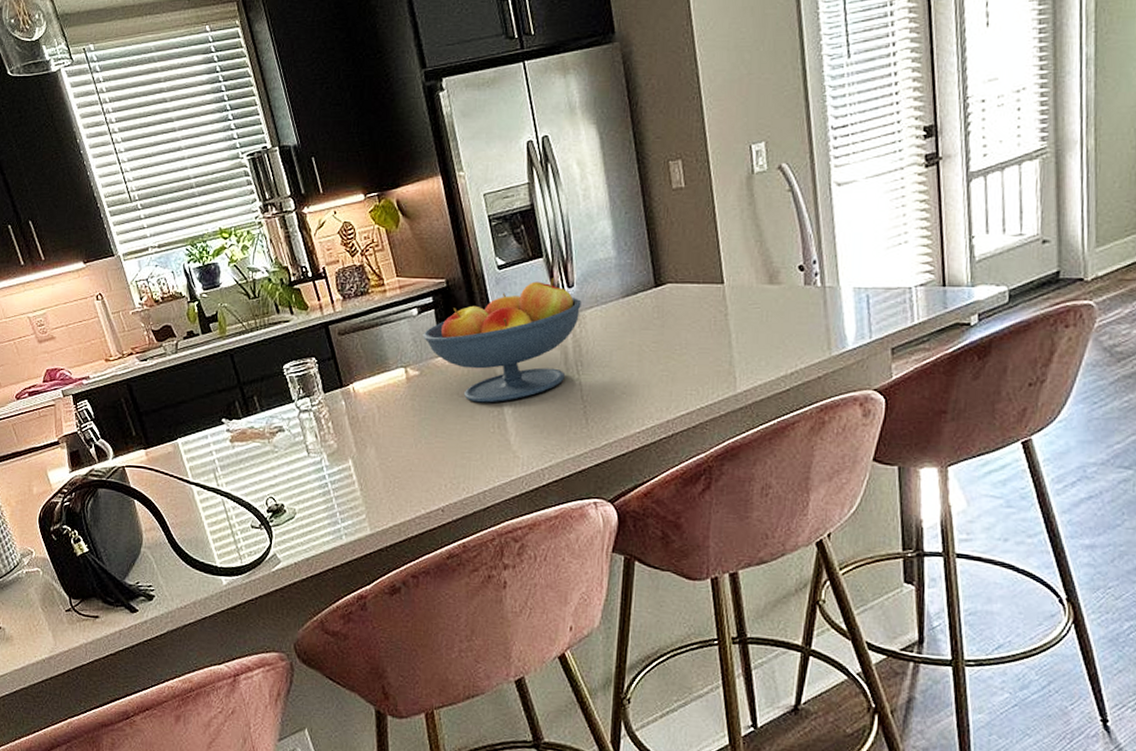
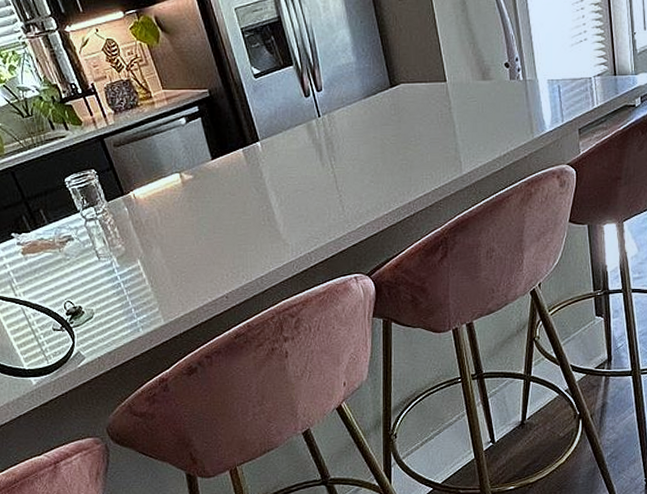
fruit bowl: present [423,278,582,403] -> none [192,83,330,200]

